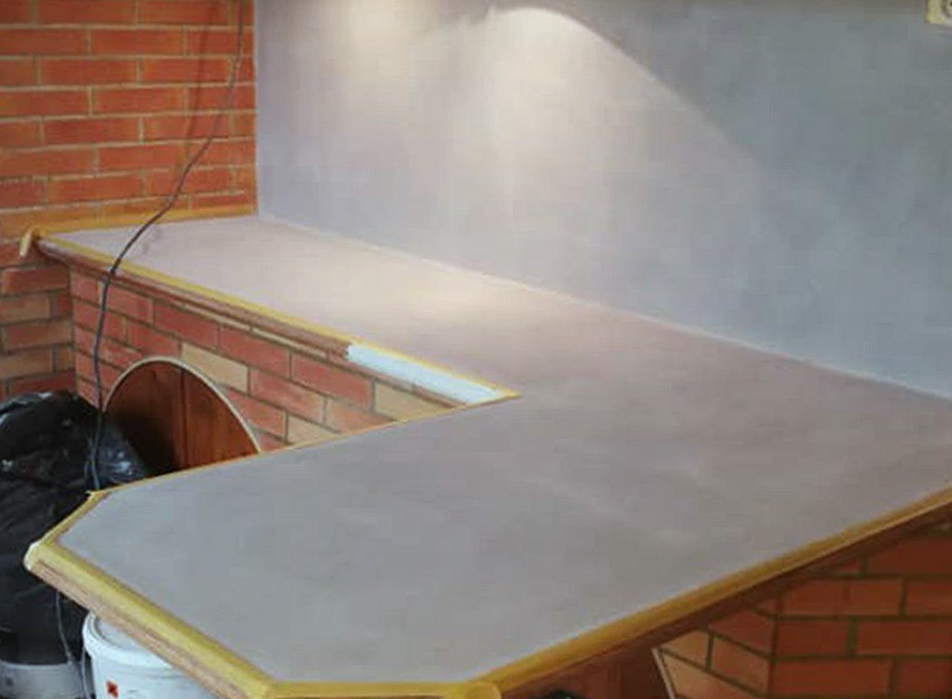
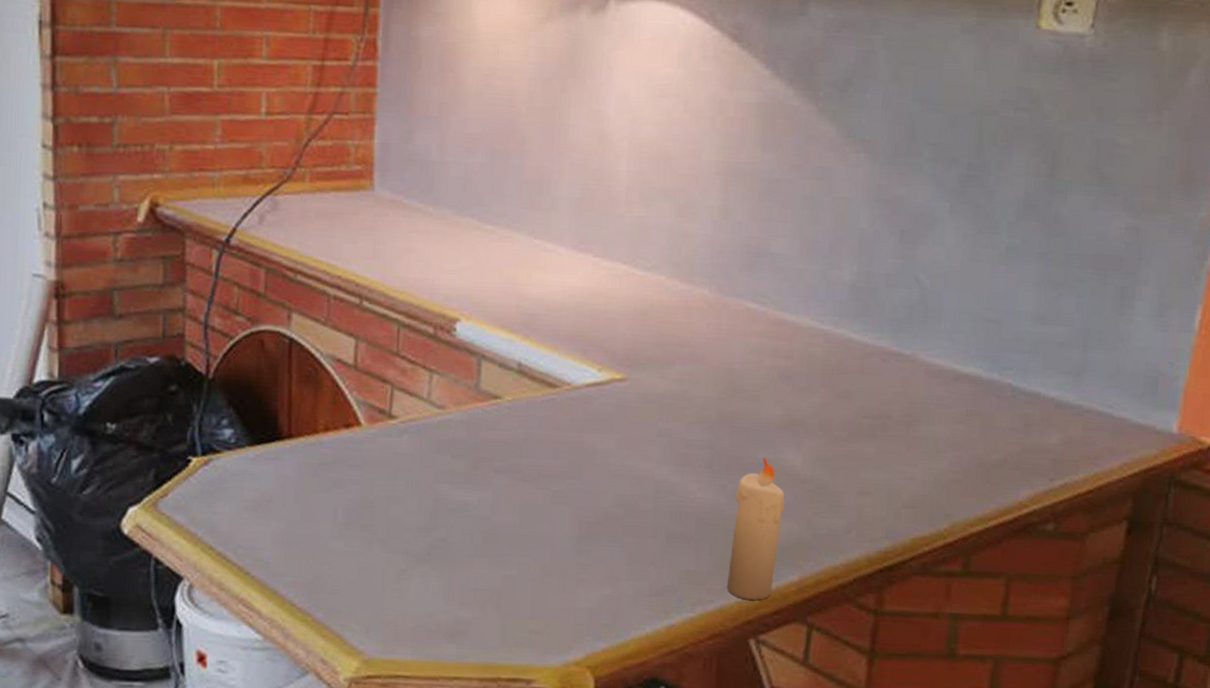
candle: none [628,468,683,610] -> present [726,456,785,600]

